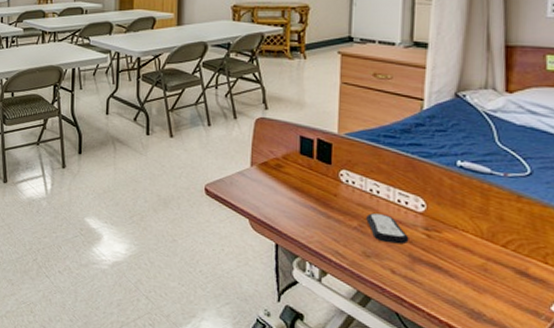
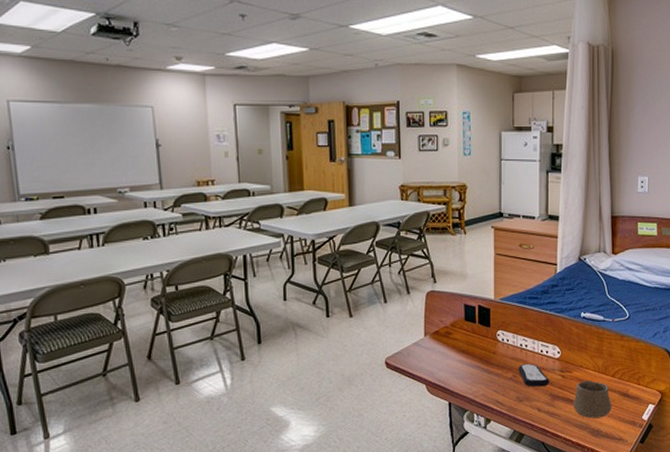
cup: none [442,245,502,298] -> present [573,380,612,419]

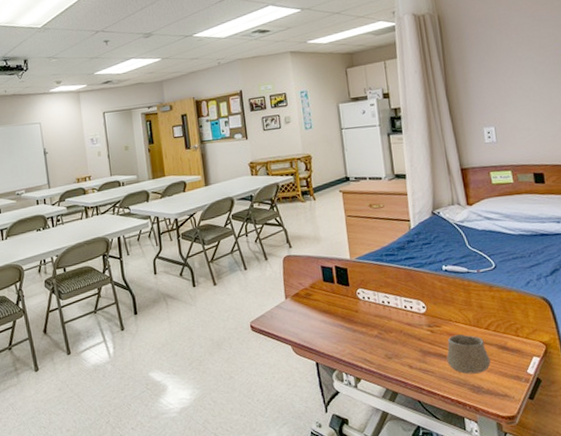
remote control: present [518,364,550,387] -> none [383,320,418,344]

